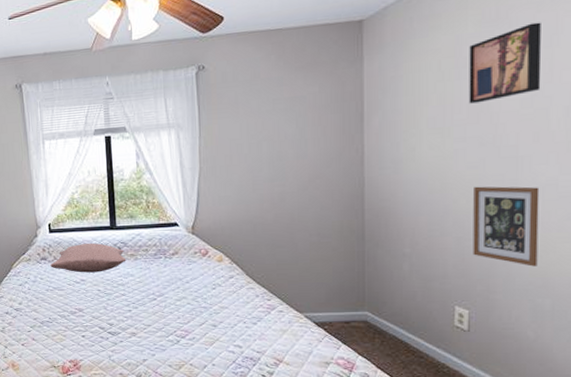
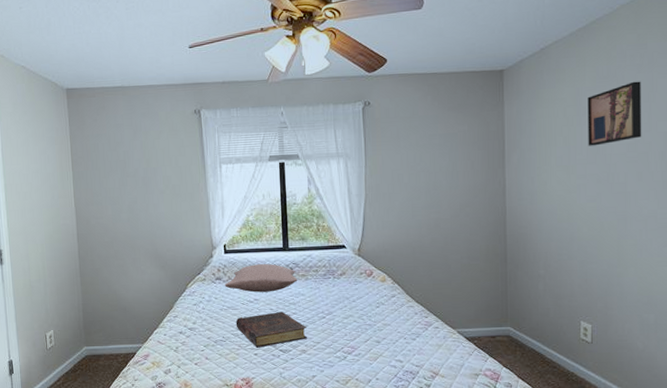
book: none [62,293,137,330] -> present [235,312,307,348]
picture frame: present [473,186,540,267] -> none [593,217,643,286]

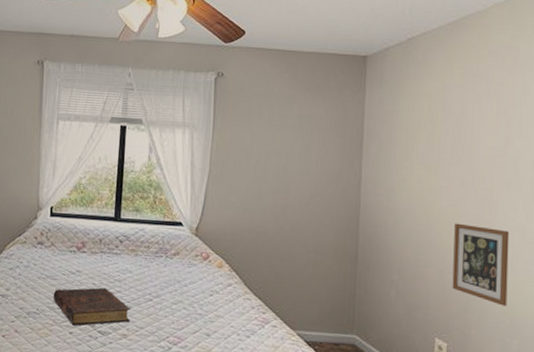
pillow: present [225,264,298,293] -> none [46,232,127,265]
wall art: present [587,81,642,146] -> none [453,83,512,147]
picture frame: none [593,217,643,286] -> present [452,223,510,306]

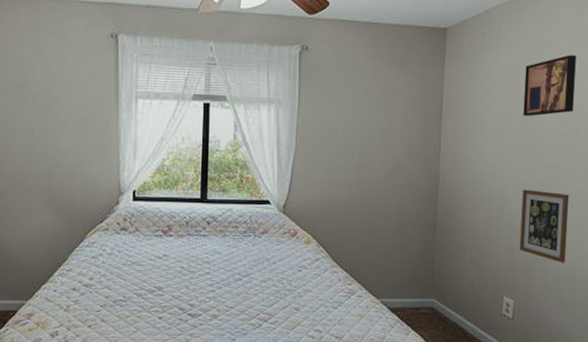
book: present [53,287,131,326] -> none [140,271,220,311]
wall art: none [453,83,512,147] -> present [523,54,576,116]

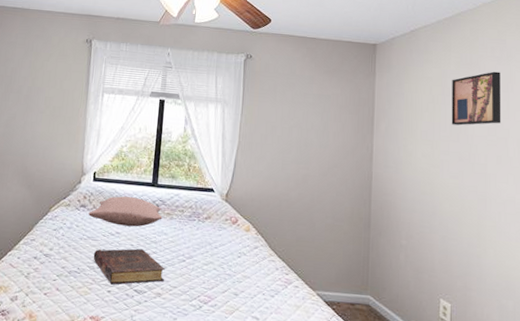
pillow: none [131,215,214,248] -> present [88,196,163,227]
book: none [140,271,220,311] -> present [93,248,165,285]
picture frame: present [519,189,570,263] -> none [454,193,502,270]

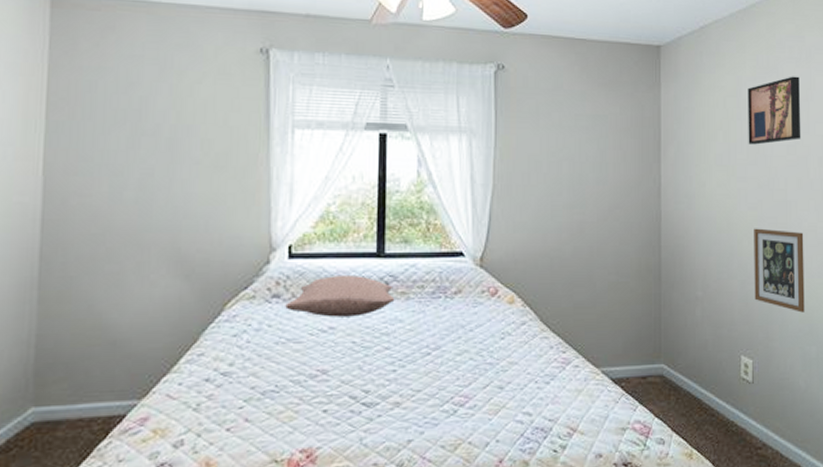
book: present [93,248,165,285] -> none [297,346,403,401]
picture frame: none [454,193,502,270] -> present [754,228,805,313]

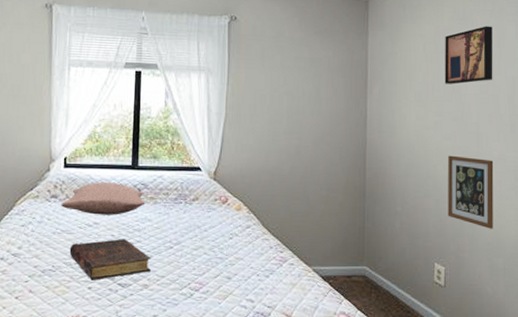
book: none [297,346,403,401] -> present [69,239,151,280]

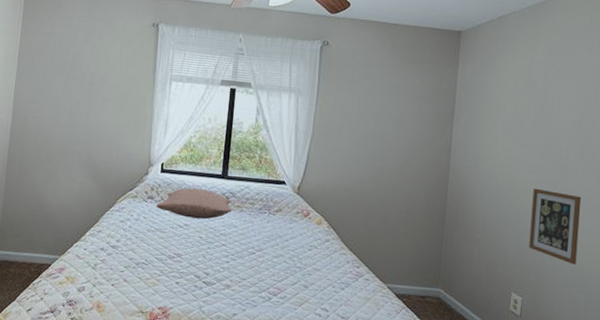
book: present [69,239,151,280] -> none [161,241,234,277]
wall art: present [444,26,493,85] -> none [535,61,590,119]

